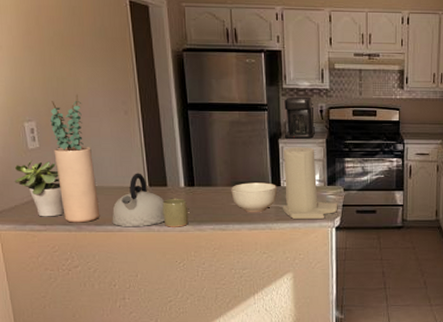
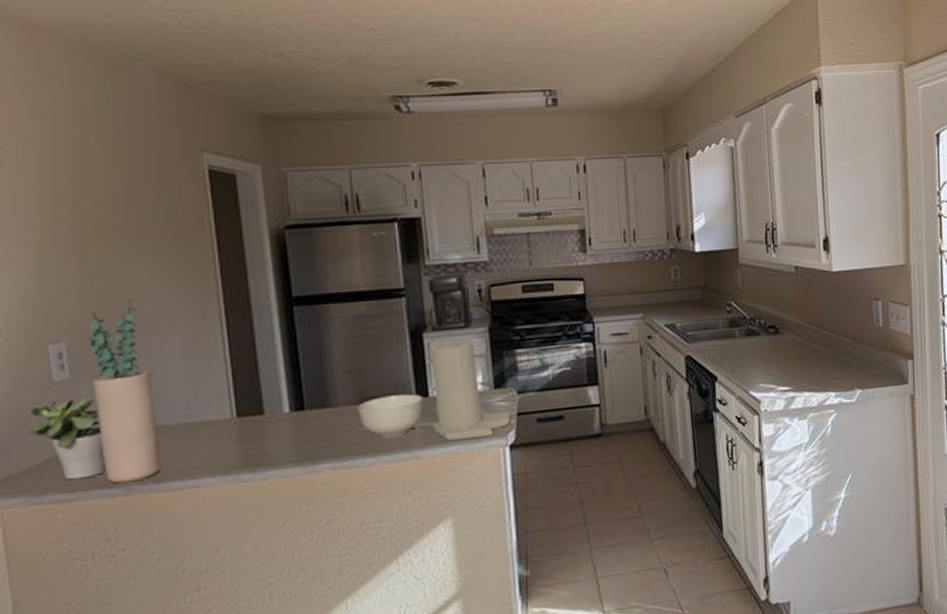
kettle: present [112,173,165,227] -> none [180,399,261,481]
mug: present [161,199,189,227] -> none [256,430,297,473]

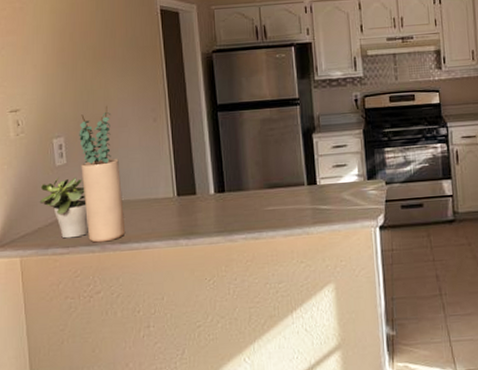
bowl: present [356,393,425,439] -> none [262,182,314,217]
coffee maker: present [428,273,473,331] -> none [317,86,351,133]
paper towel: present [429,339,511,440] -> none [317,139,381,220]

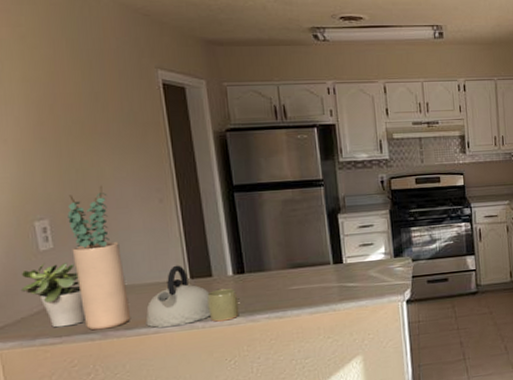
kettle: none [138,182,194,244] -> present [146,265,210,328]
mug: none [190,207,219,240] -> present [206,288,239,322]

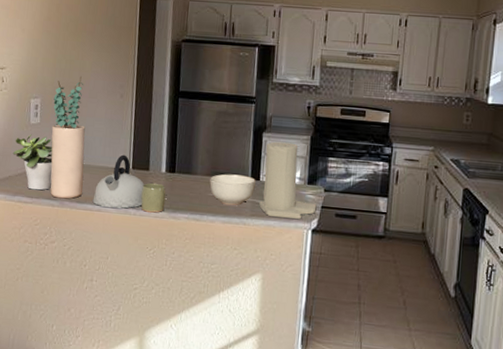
bowl: none [286,261,340,296] -> present [209,173,257,206]
paper towel: none [343,219,408,297] -> present [259,141,317,219]

